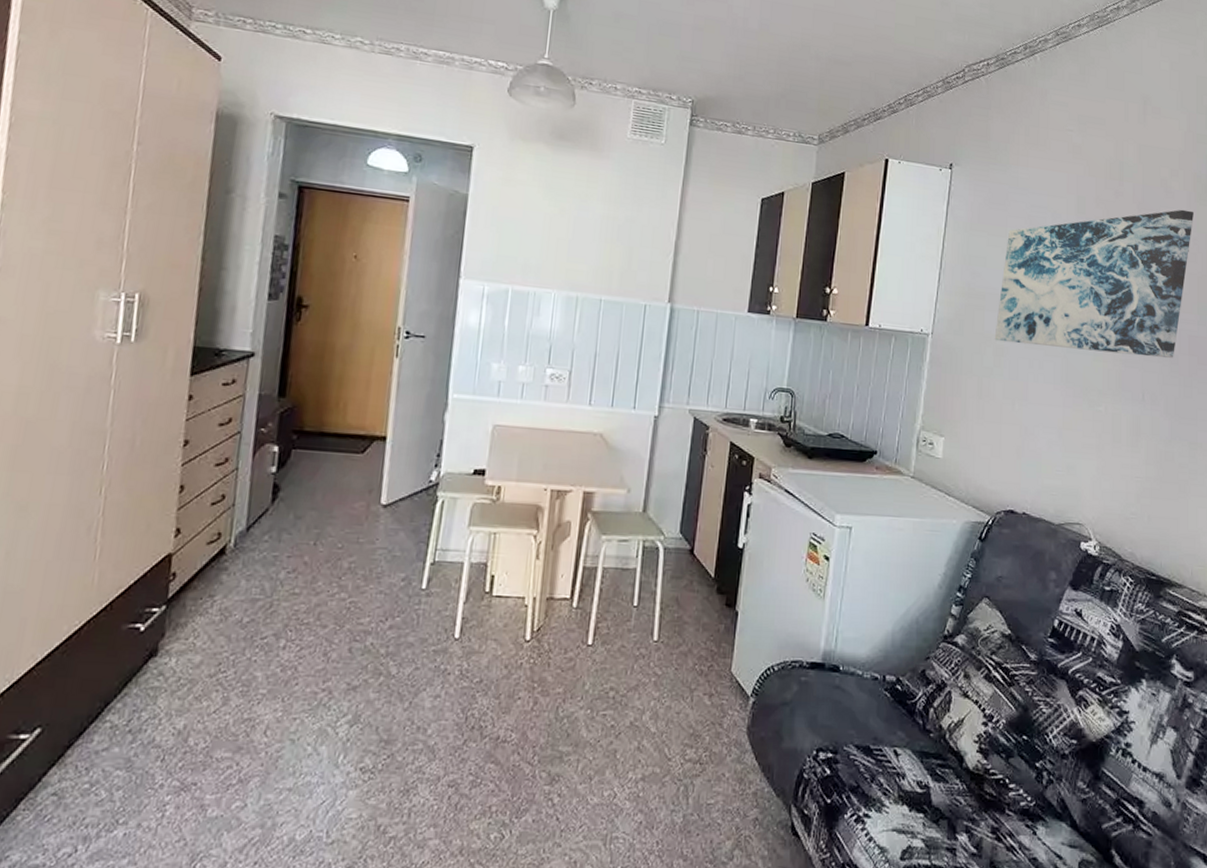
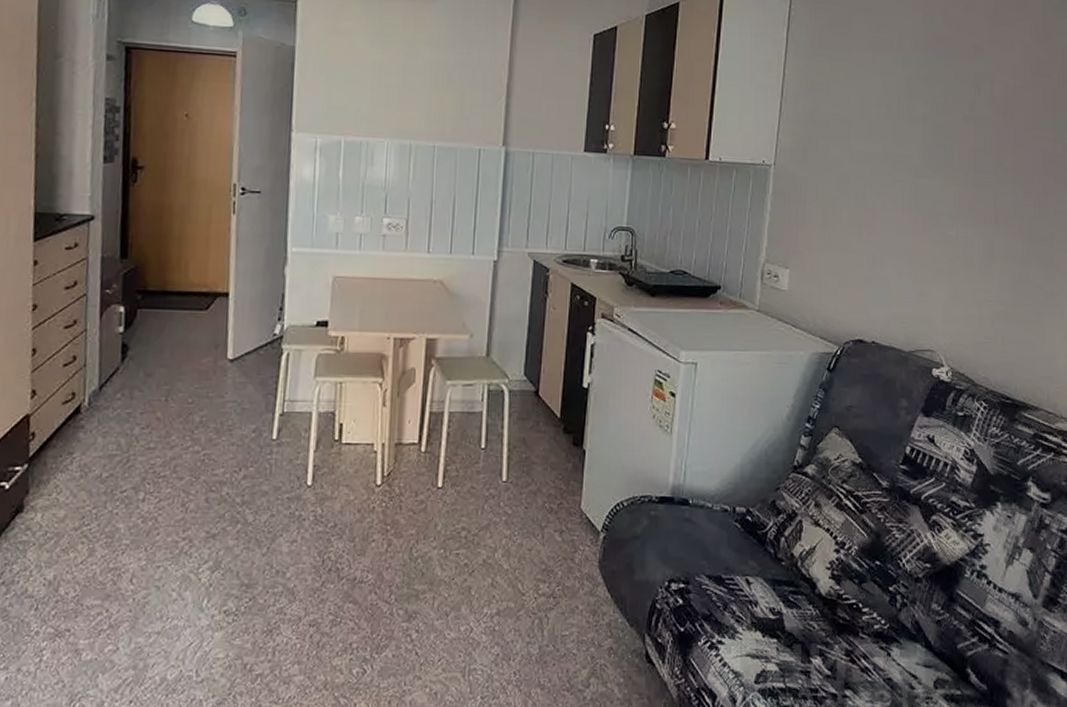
wall art: present [994,209,1194,358] -> none [839,22,1049,178]

